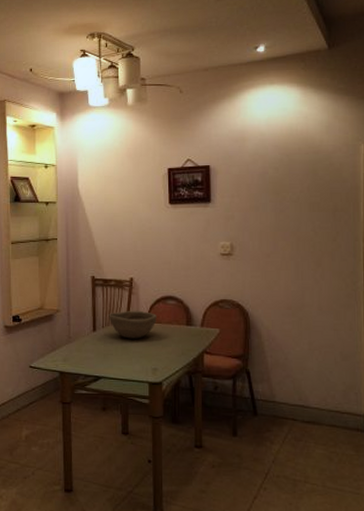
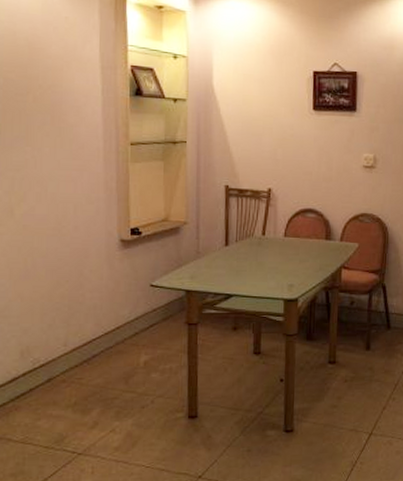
bowl: present [108,310,157,339] -> none [243,223,295,254]

